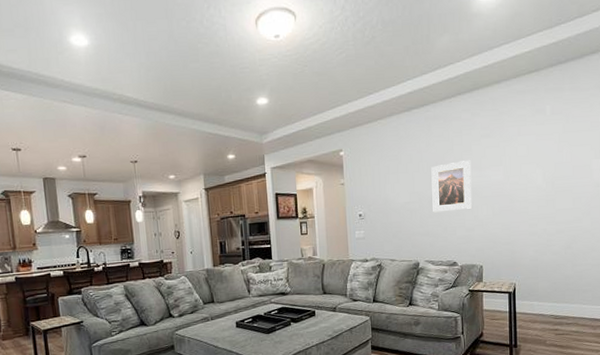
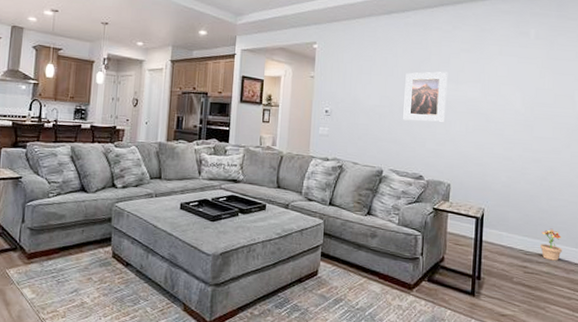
potted plant: none [569,291,588,320] -> present [540,228,562,261]

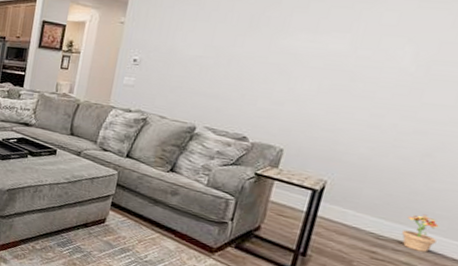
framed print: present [403,71,448,122] -> none [231,18,304,79]

